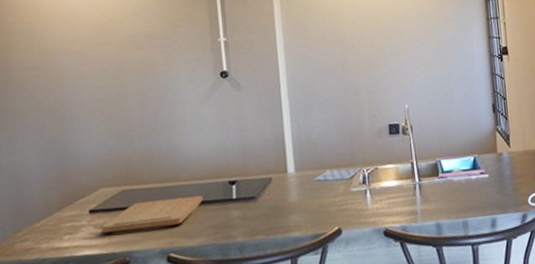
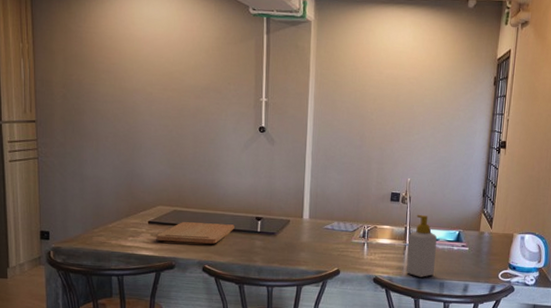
soap bottle: none [416,144,454,220] -> present [406,214,437,277]

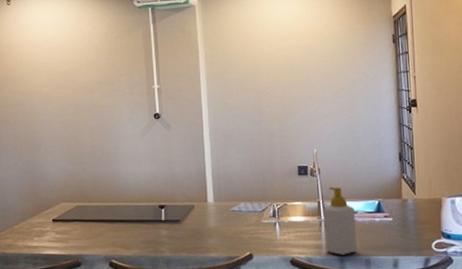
cutting board: present [156,222,235,244] -> none [61,215,138,239]

